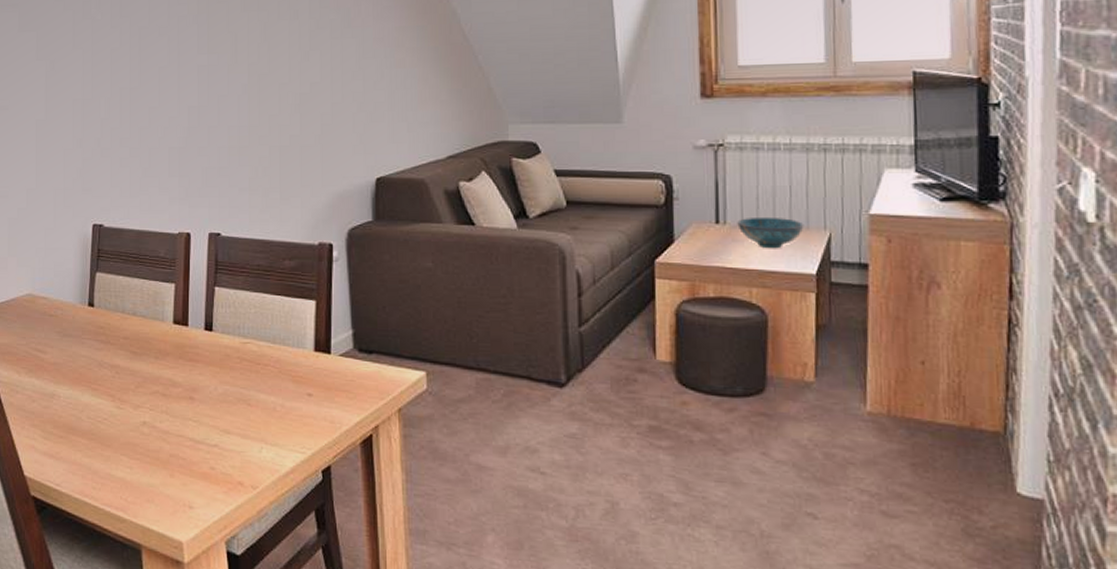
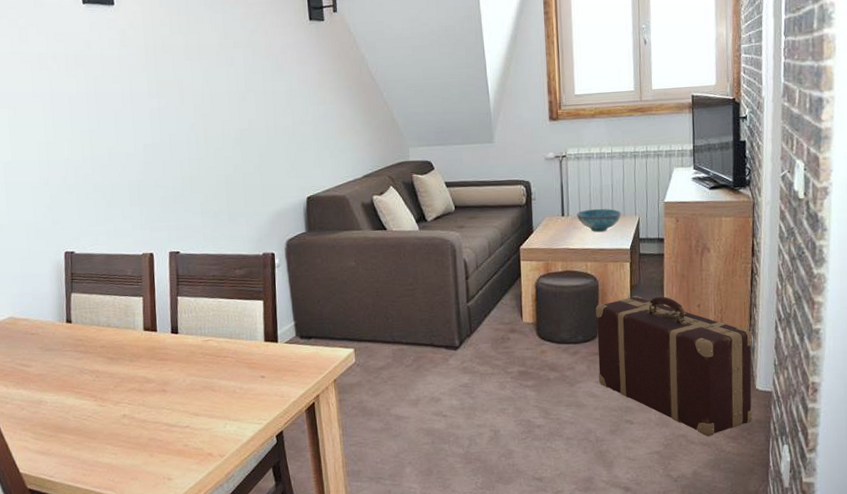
suitcase: none [763,340,1012,553] -> present [596,296,753,436]

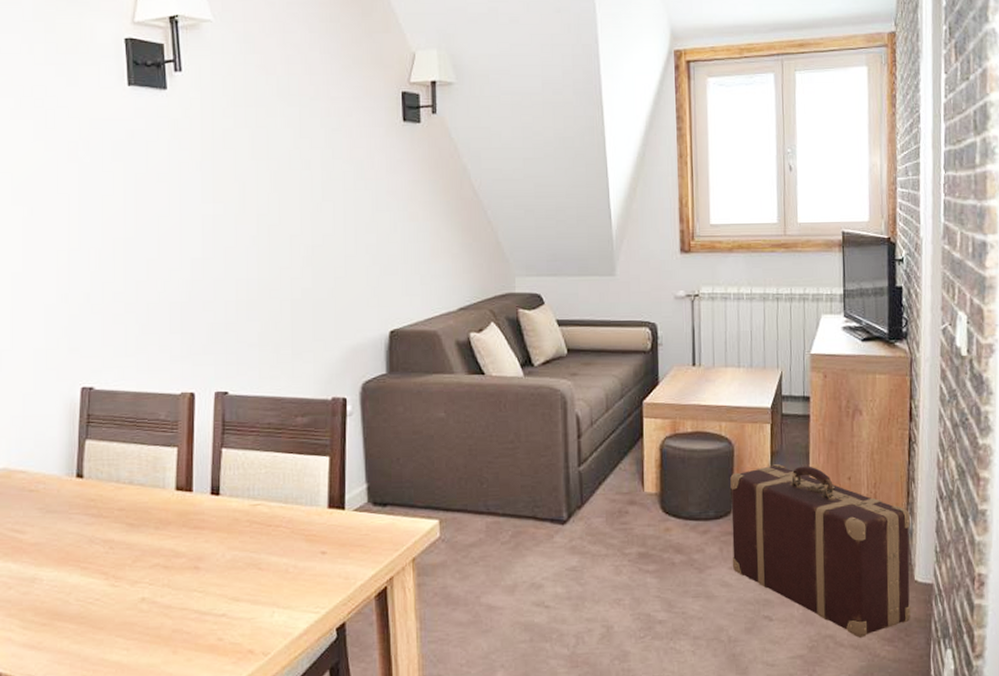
decorative bowl: present [576,208,622,233] -> none [710,358,762,387]

